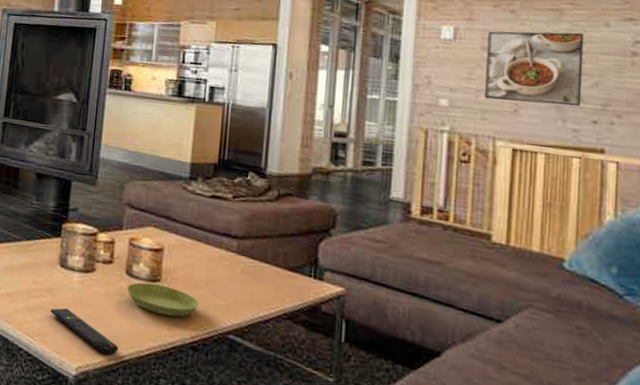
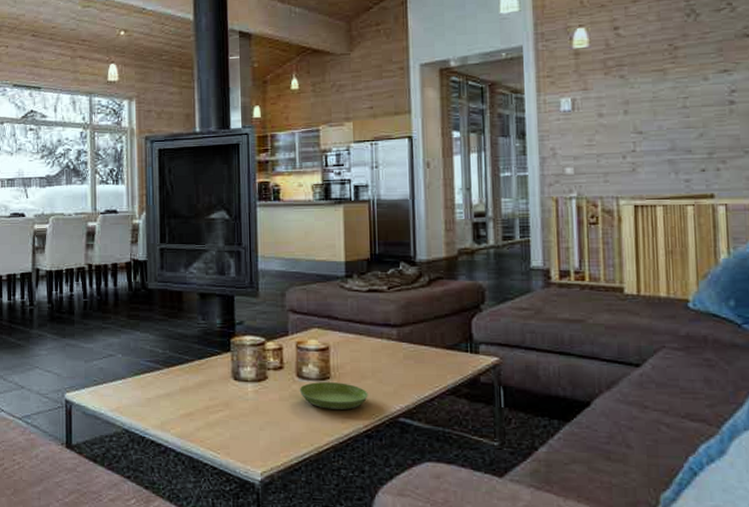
remote control: present [50,307,118,355] -> none [229,418,298,456]
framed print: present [485,31,585,107] -> none [602,89,690,162]

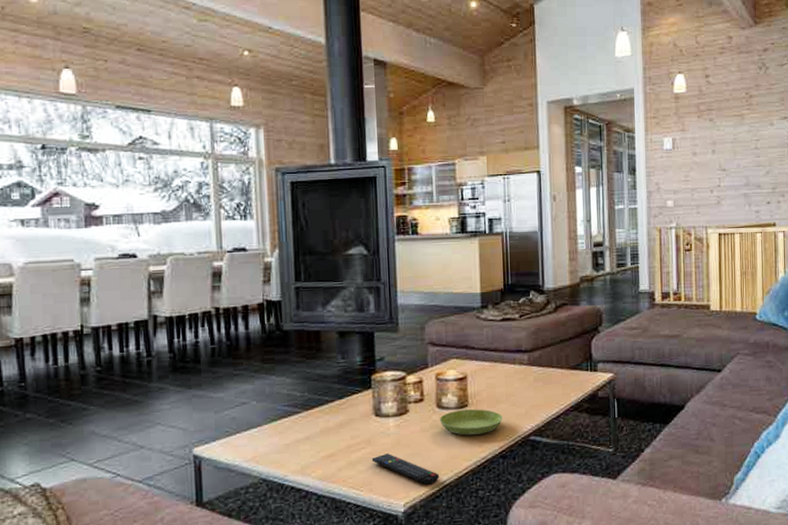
remote control: none [229,418,298,456] -> present [371,453,439,485]

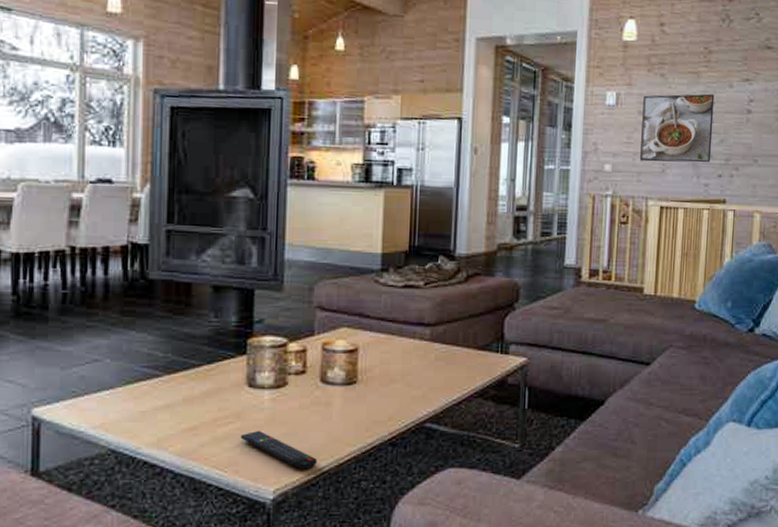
saucer: present [439,409,503,436] -> none [322,387,396,416]
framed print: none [696,132,760,196] -> present [640,93,715,163]

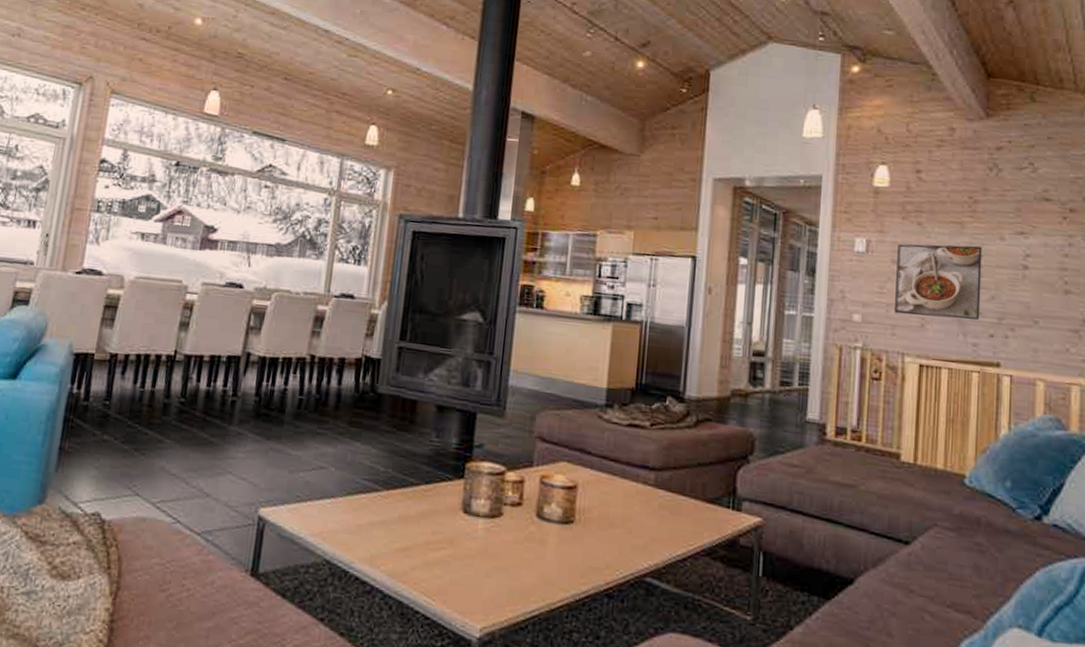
remote control: present [240,430,317,470] -> none [451,560,527,611]

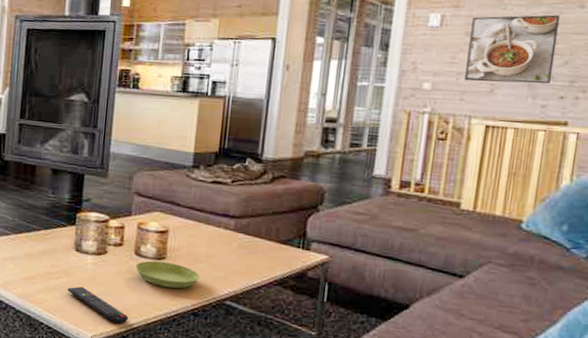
remote control: none [451,560,527,611] -> present [67,286,128,324]
saucer: none [537,525,615,562] -> present [135,260,200,289]

